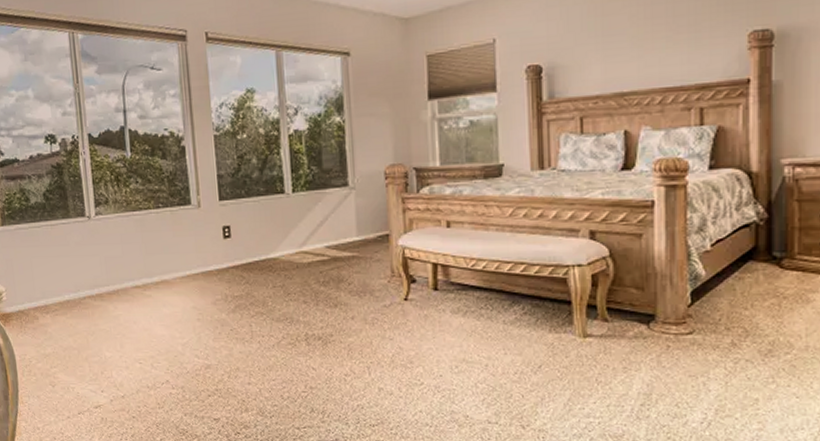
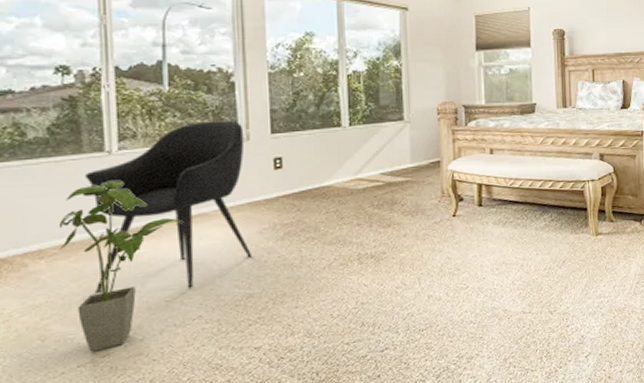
house plant: none [58,244,149,402] -> present [59,180,182,352]
armchair: none [73,186,209,353] -> present [85,120,253,293]

